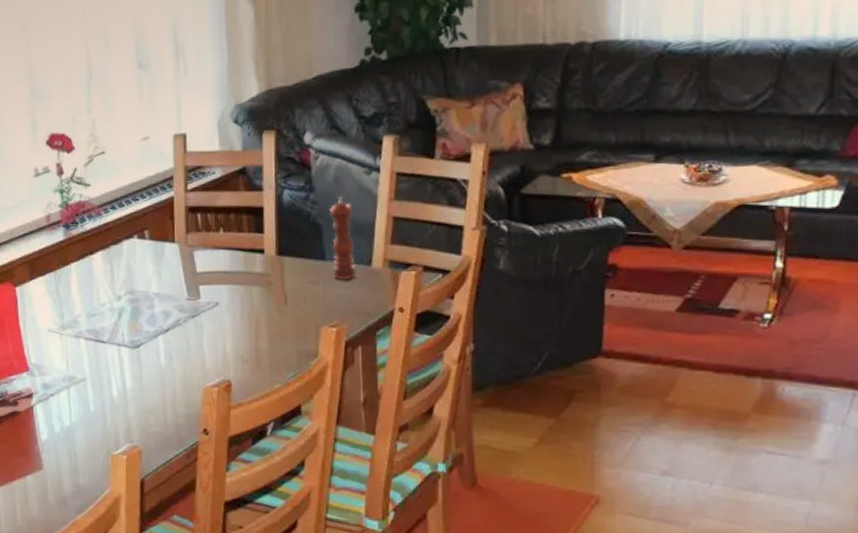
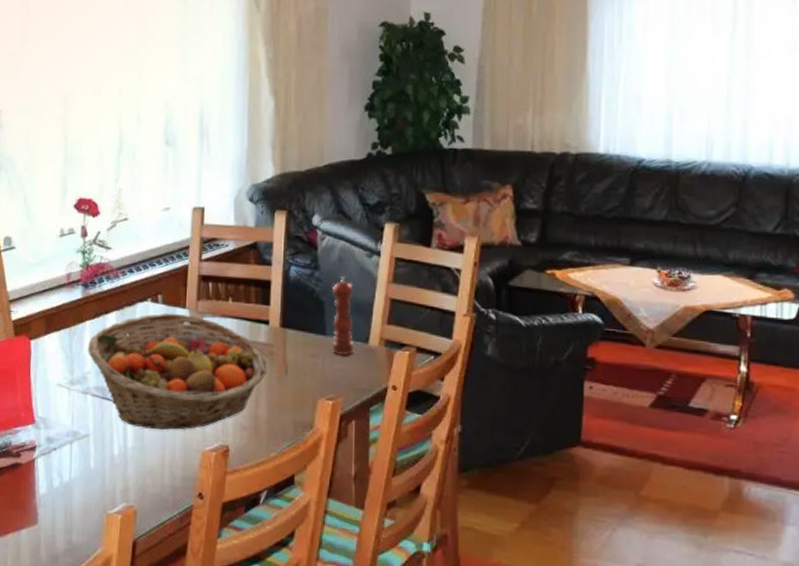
fruit basket: none [75,248,266,368] -> present [87,313,268,430]

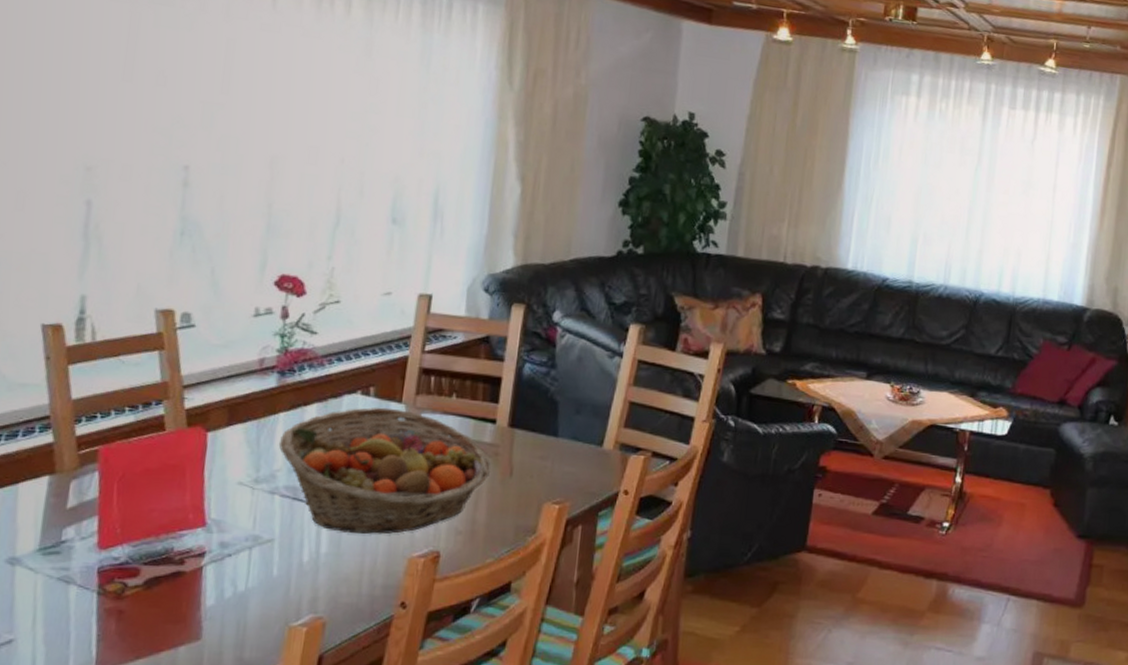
pepper mill: present [331,276,354,356] -> none [563,376,591,459]

